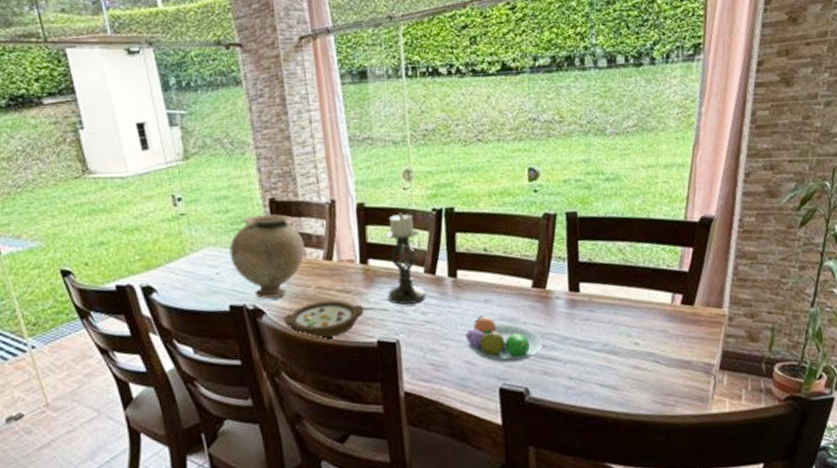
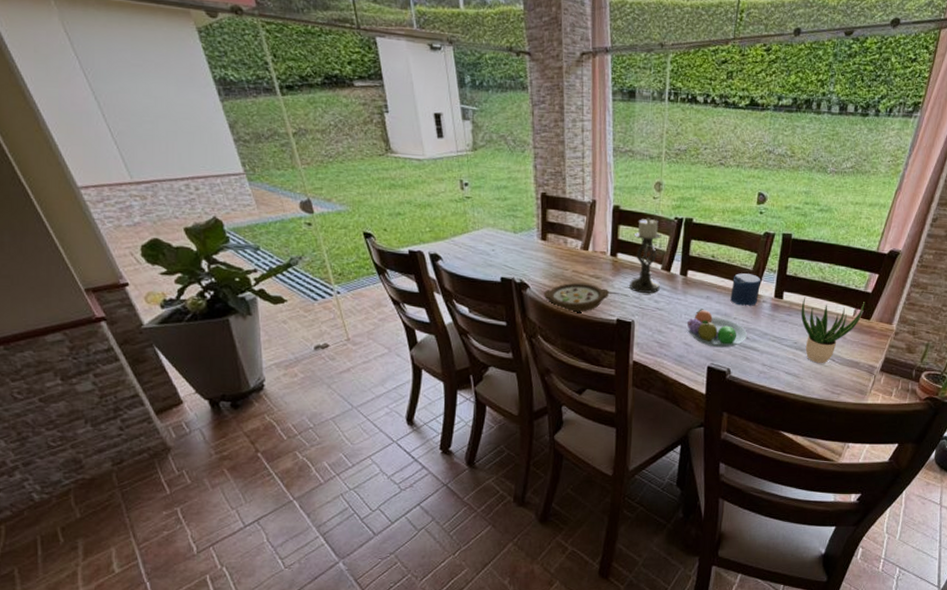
vase: present [229,214,305,299] -> none [504,205,567,276]
candle: none [513,265,550,306] -> present [730,273,762,306]
potted plant: none [604,284,684,368] -> present [801,297,865,363]

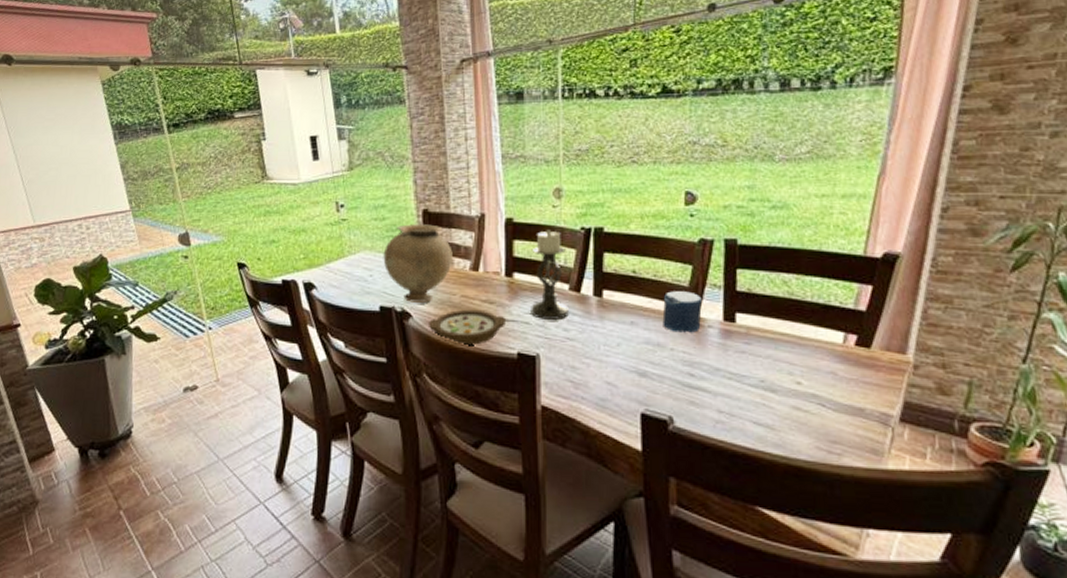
vase: none [504,205,567,276] -> present [383,224,453,303]
fruit bowl: present [686,309,748,348] -> none [607,338,692,389]
potted plant: present [801,297,865,363] -> none [763,319,859,410]

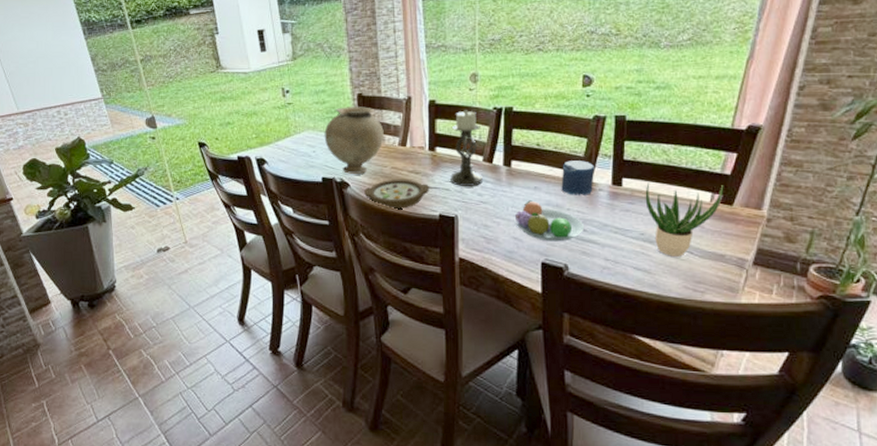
fruit bowl: none [607,338,692,389] -> present [514,200,585,242]
potted plant: none [763,319,859,410] -> present [645,182,724,256]

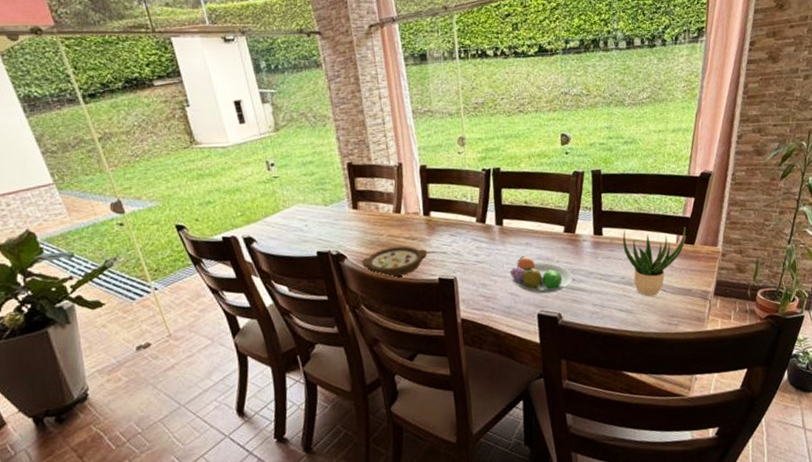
vase: present [324,106,384,174] -> none [315,175,378,246]
candle holder: present [450,110,482,186] -> none [445,173,477,249]
candle: present [561,161,595,195] -> none [549,214,578,248]

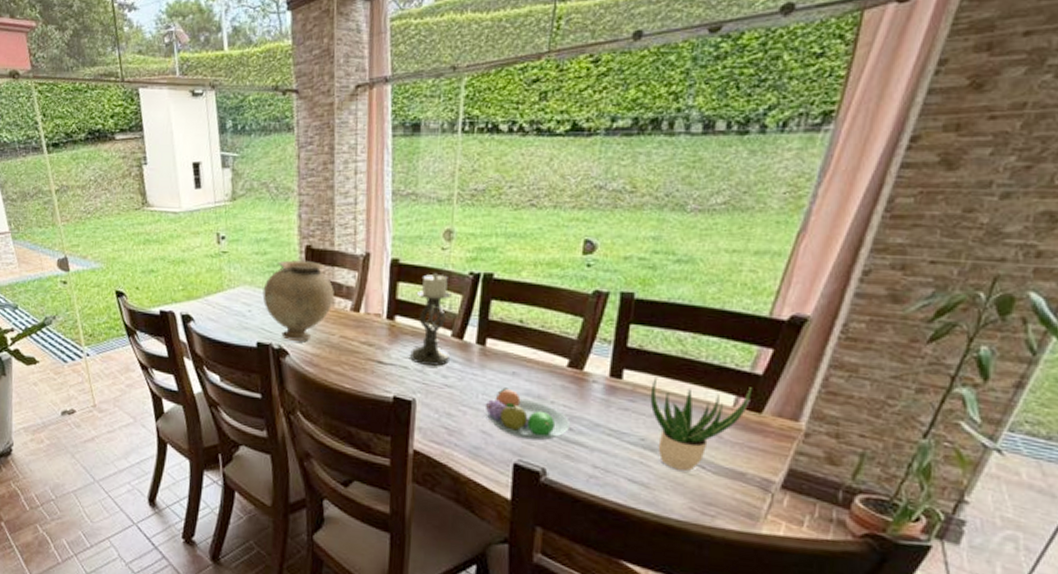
vase: none [315,175,378,246] -> present [262,260,334,341]
bowl: present [362,246,428,277] -> none [305,350,385,386]
candle holder: none [445,173,477,249] -> present [410,273,452,366]

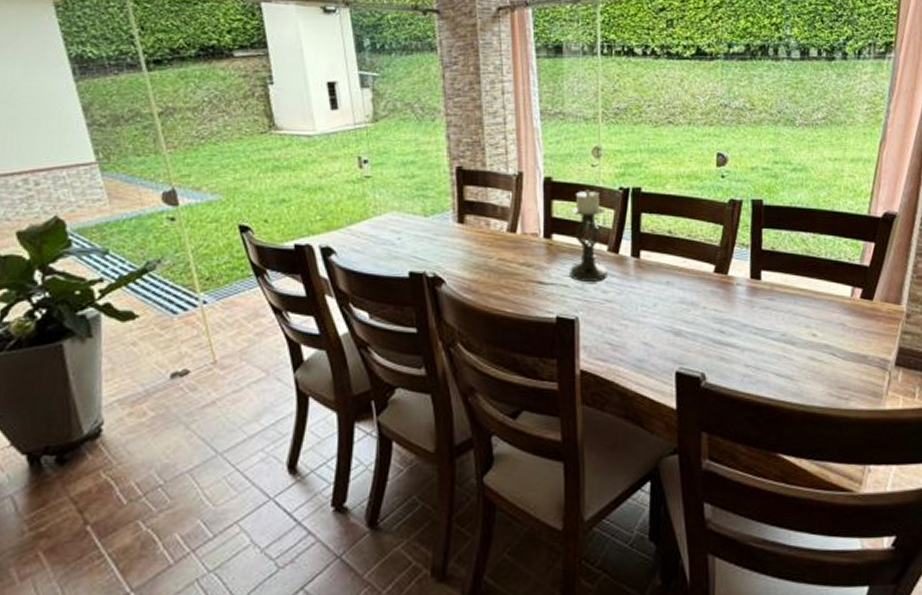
vase: present [262,260,334,341] -> none [413,183,489,267]
fruit bowl: present [484,388,571,441] -> none [644,298,723,347]
potted plant: present [650,377,753,471] -> none [785,275,864,359]

